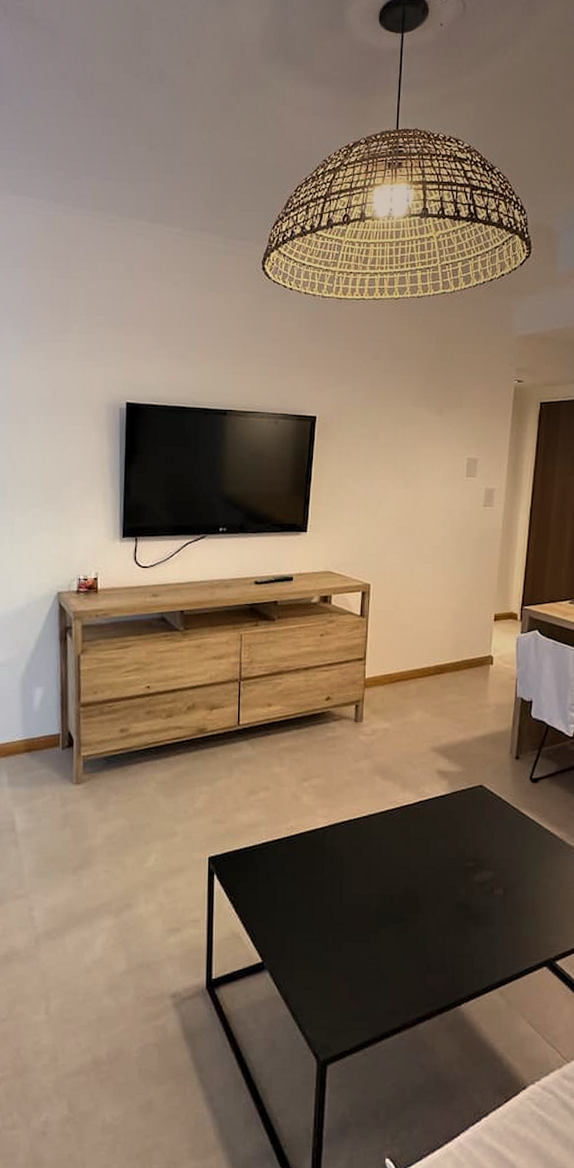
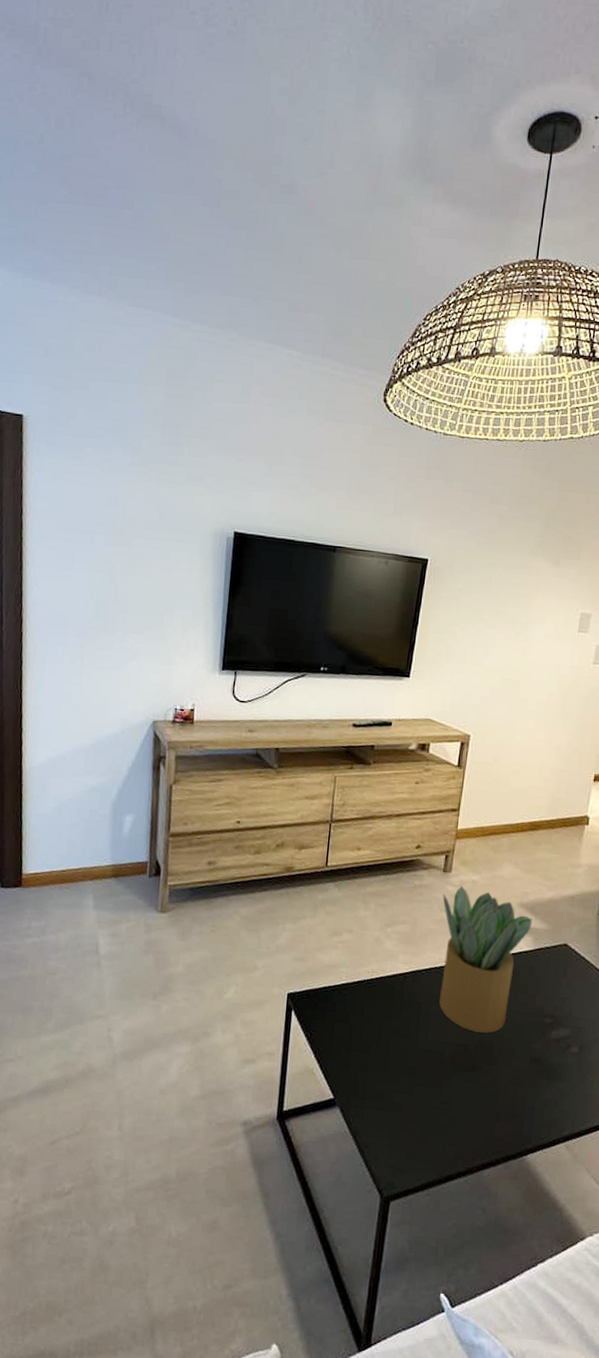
potted plant: none [356,734,446,882] -> present [439,886,532,1033]

